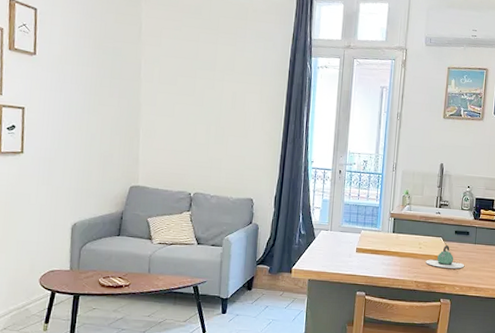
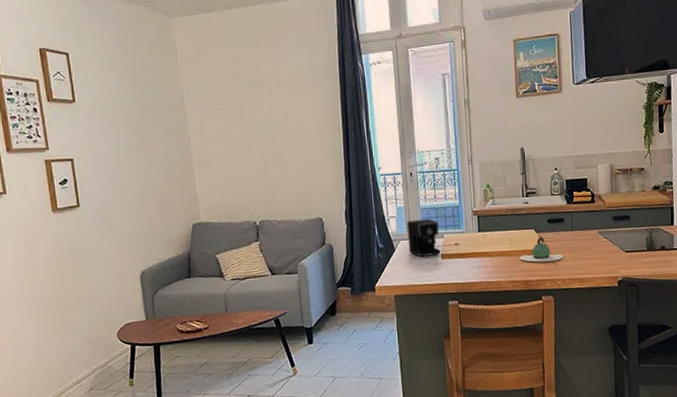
coffee maker: none [327,213,374,248] -> present [406,219,459,257]

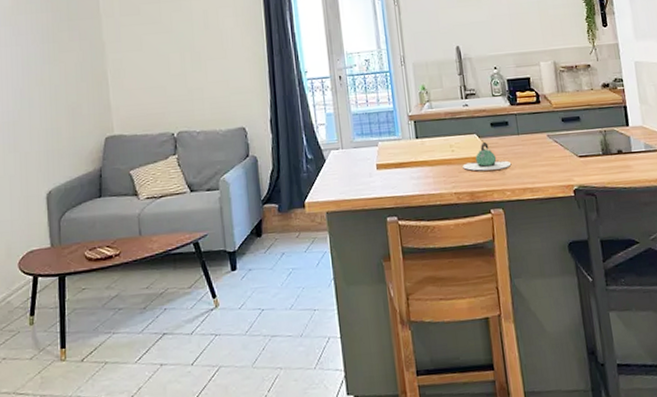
coffee maker: present [406,219,459,257] -> none [337,125,396,168]

